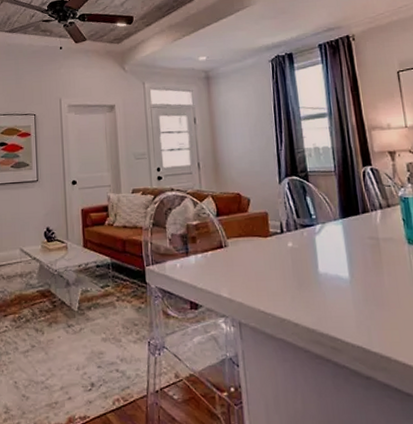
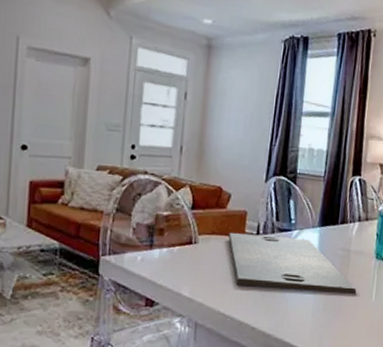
cutting board: none [255,232,396,284] -> present [228,232,357,294]

